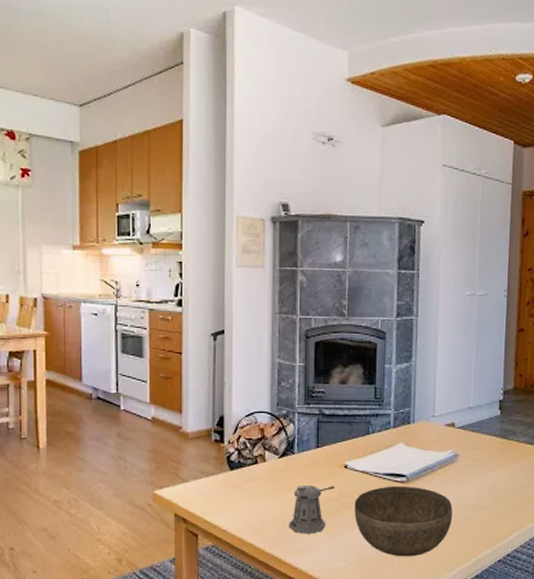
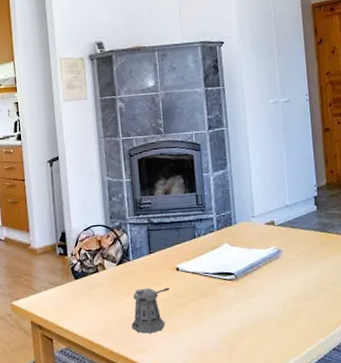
bowl: present [354,486,453,557] -> none [189,283,283,351]

